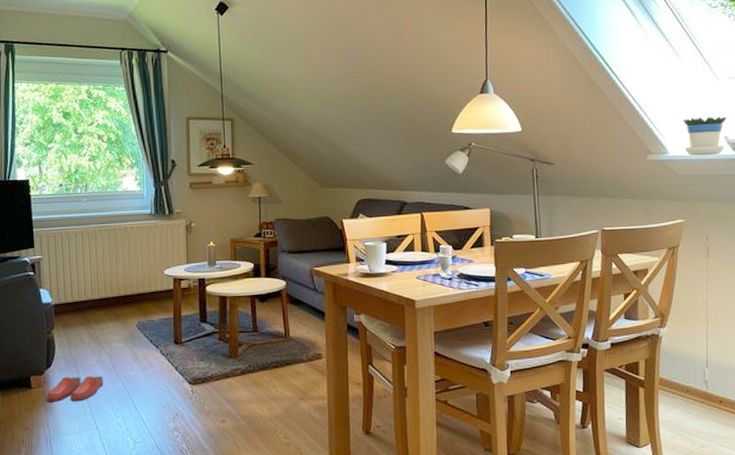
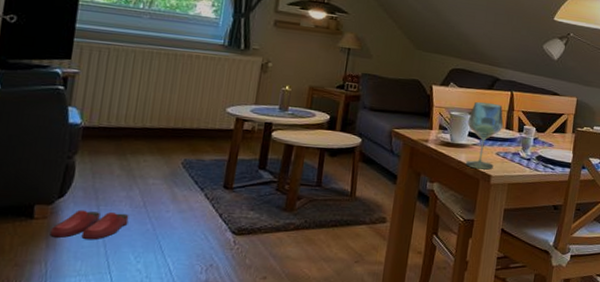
wine glass: none [382,227,418,296] -> present [465,101,504,170]

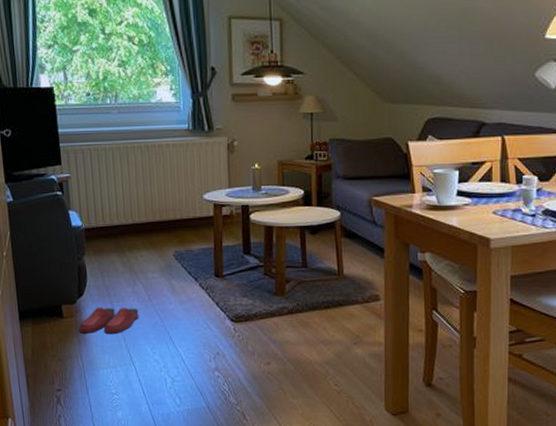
wine glass: present [465,101,504,170] -> none [454,153,497,233]

